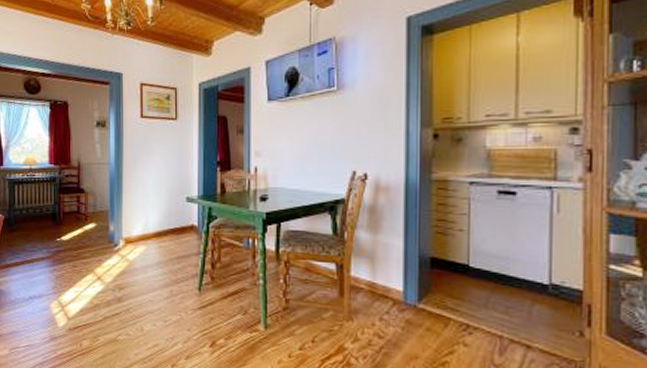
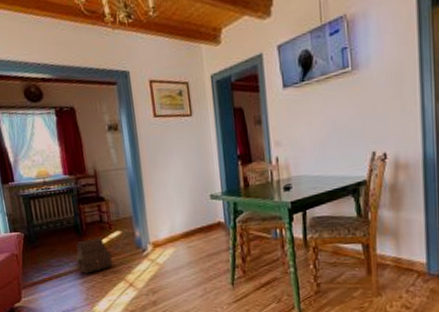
satchel: none [48,227,85,262] -> present [75,237,113,274]

